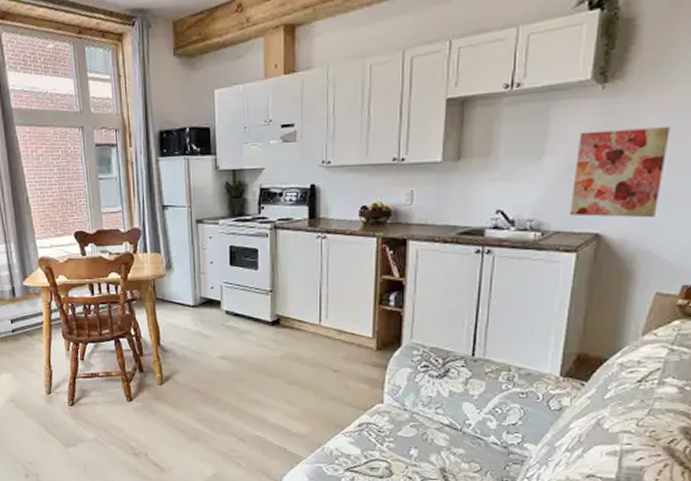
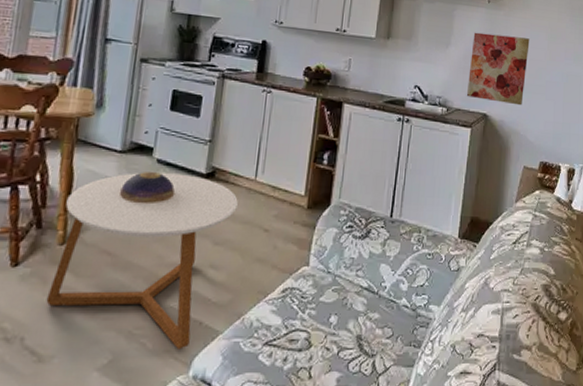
coffee table: none [157,323,305,470] -> present [46,173,238,350]
decorative bowl: none [198,321,246,351] -> present [119,171,176,204]

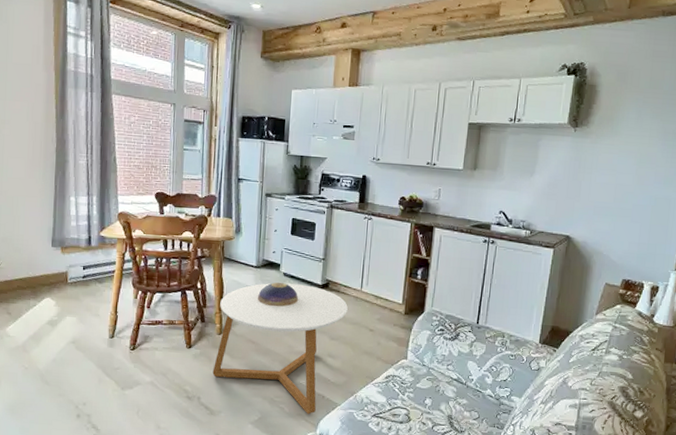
wall art: present [466,32,530,106] -> none [549,160,617,228]

